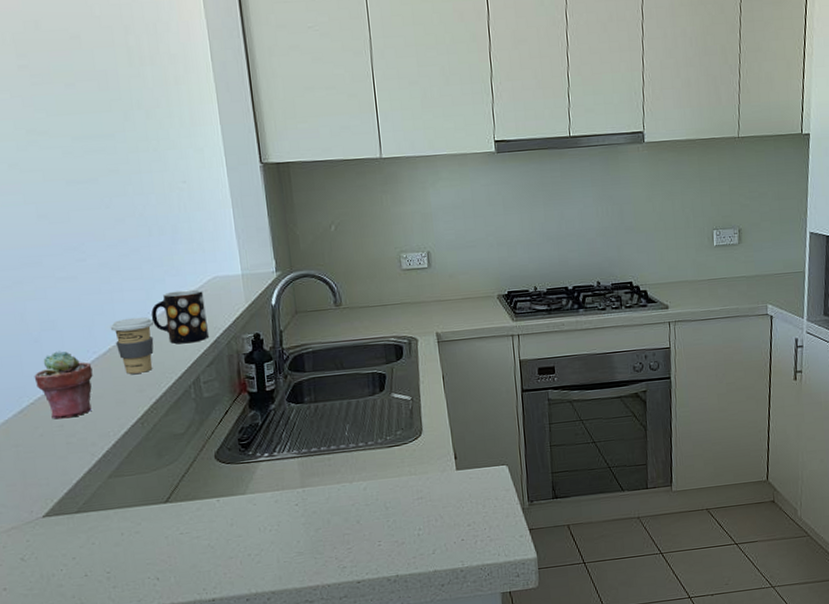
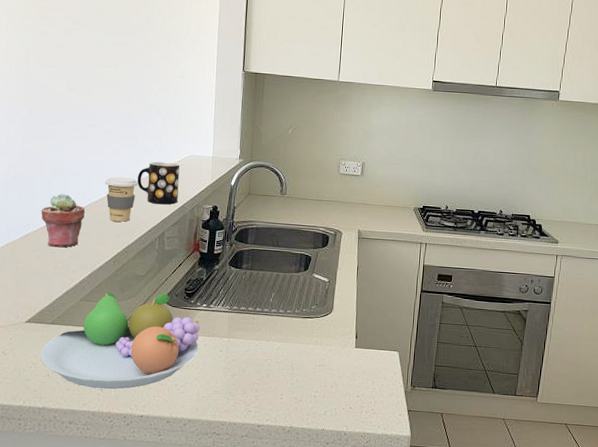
fruit bowl: none [70,450,269,580] -> present [40,292,200,390]

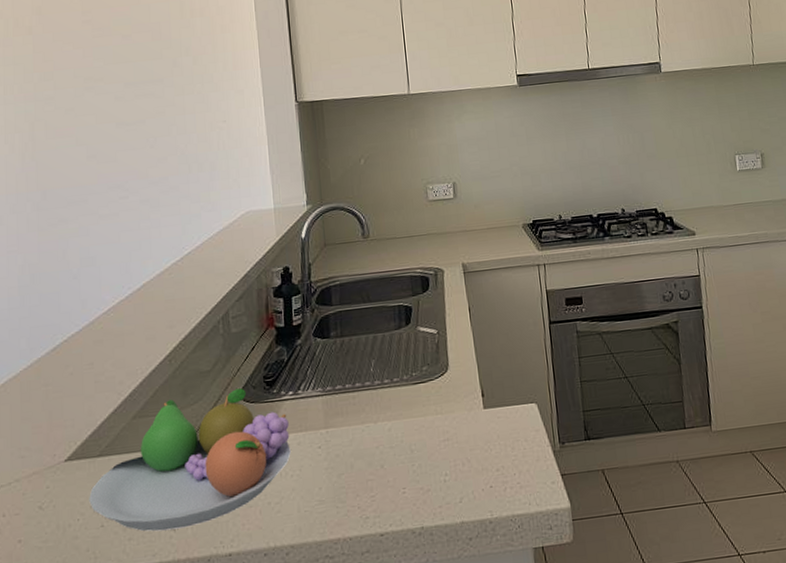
potted succulent: present [41,193,85,248] -> none [70,287,126,357]
coffee cup: present [104,176,139,222] -> none [146,252,188,310]
mug: present [137,161,180,205] -> none [185,224,239,279]

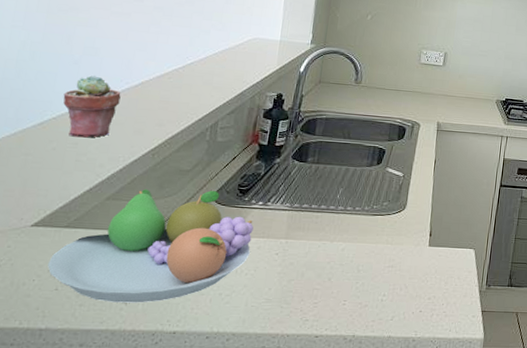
potted succulent: none [70,287,126,357] -> present [63,75,121,138]

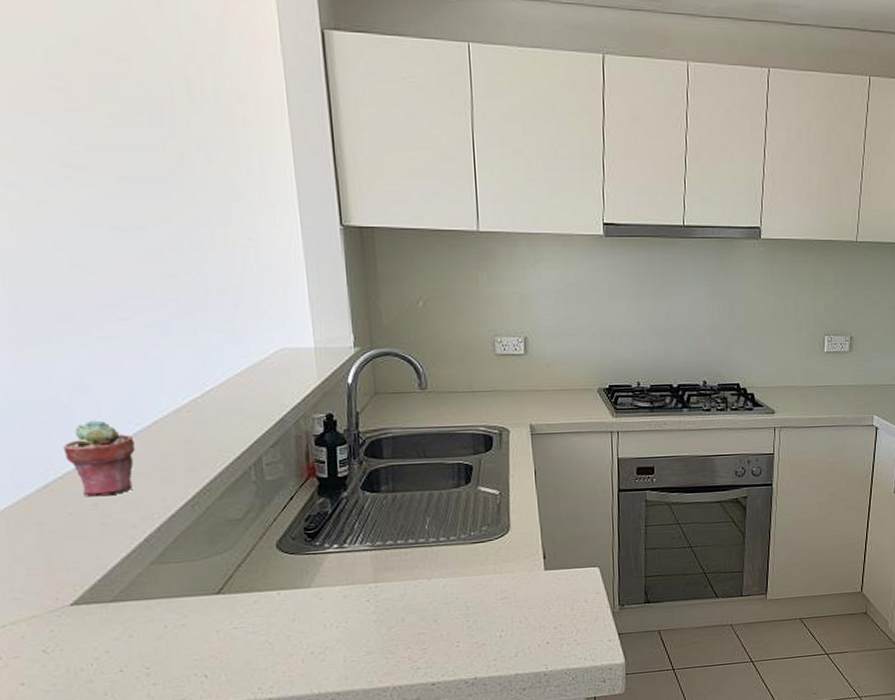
fruit bowl: present [48,189,254,303] -> none [103,539,336,677]

